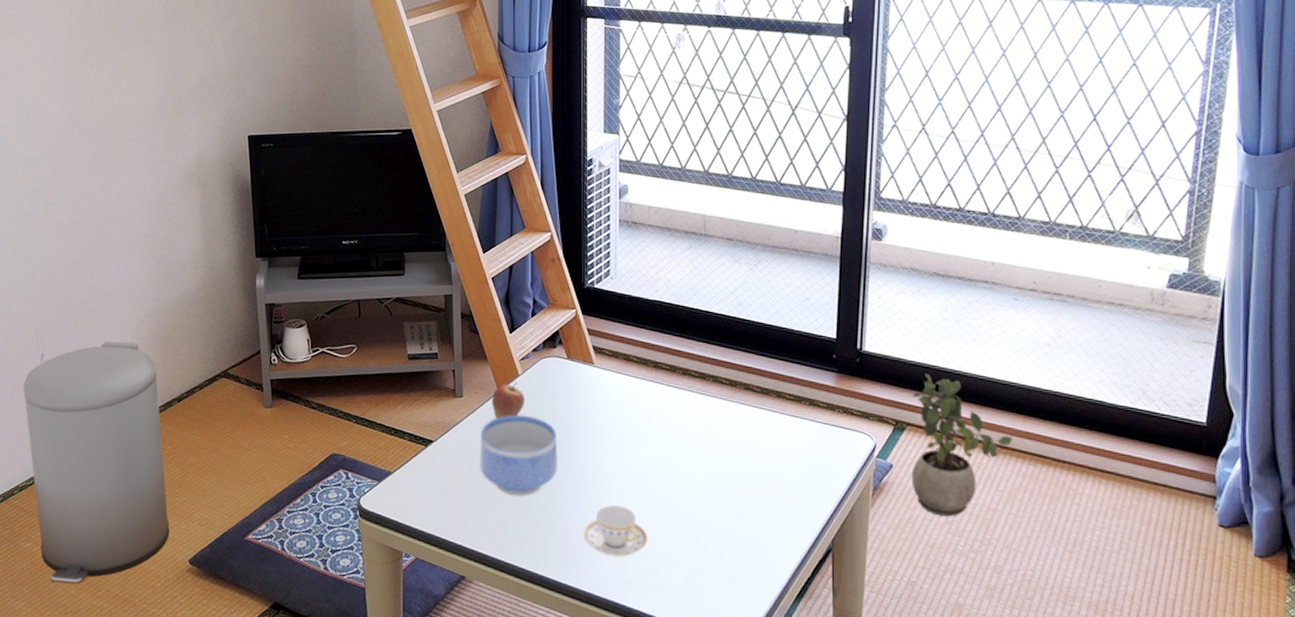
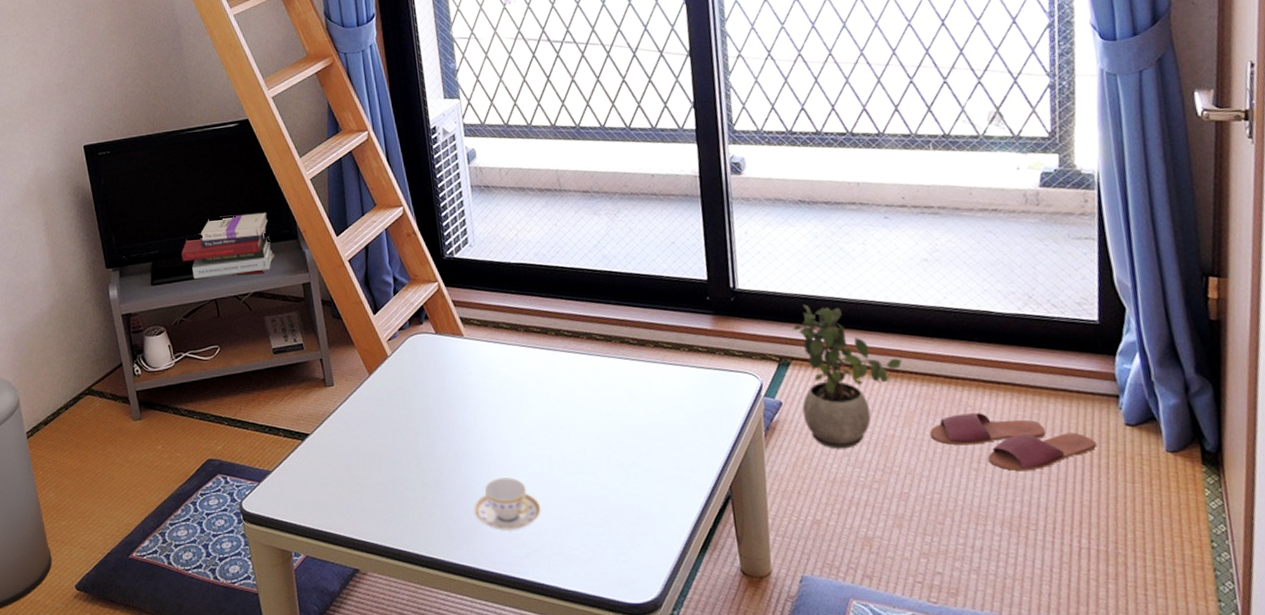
books: none [330,221,421,281] -> present [181,212,275,279]
bowl: present [479,415,559,496] -> none [355,396,440,480]
fruit: present [492,381,526,419] -> none [363,363,399,403]
slippers: none [1030,496,1189,558] -> present [929,413,1098,471]

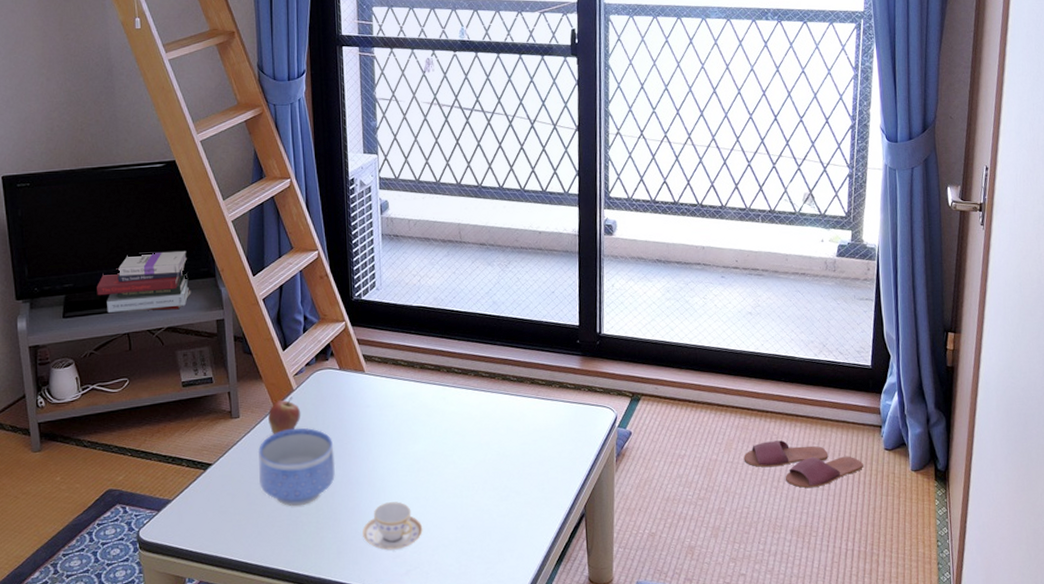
bowl: none [355,396,440,480] -> present [257,428,336,506]
fruit: none [363,363,399,403] -> present [268,396,301,434]
potted plant: present [792,304,903,449] -> none [644,348,727,472]

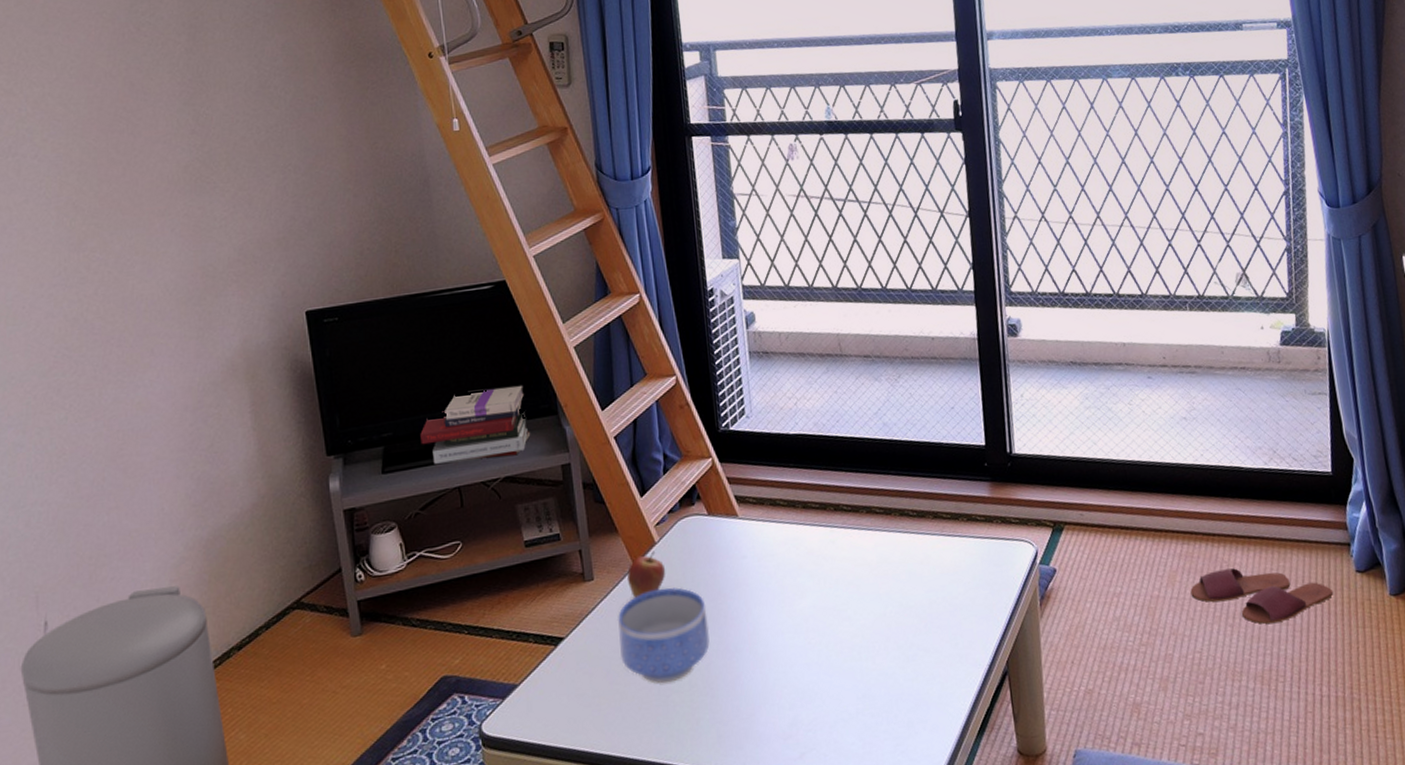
teacup: present [363,502,423,551] -> none [746,670,818,730]

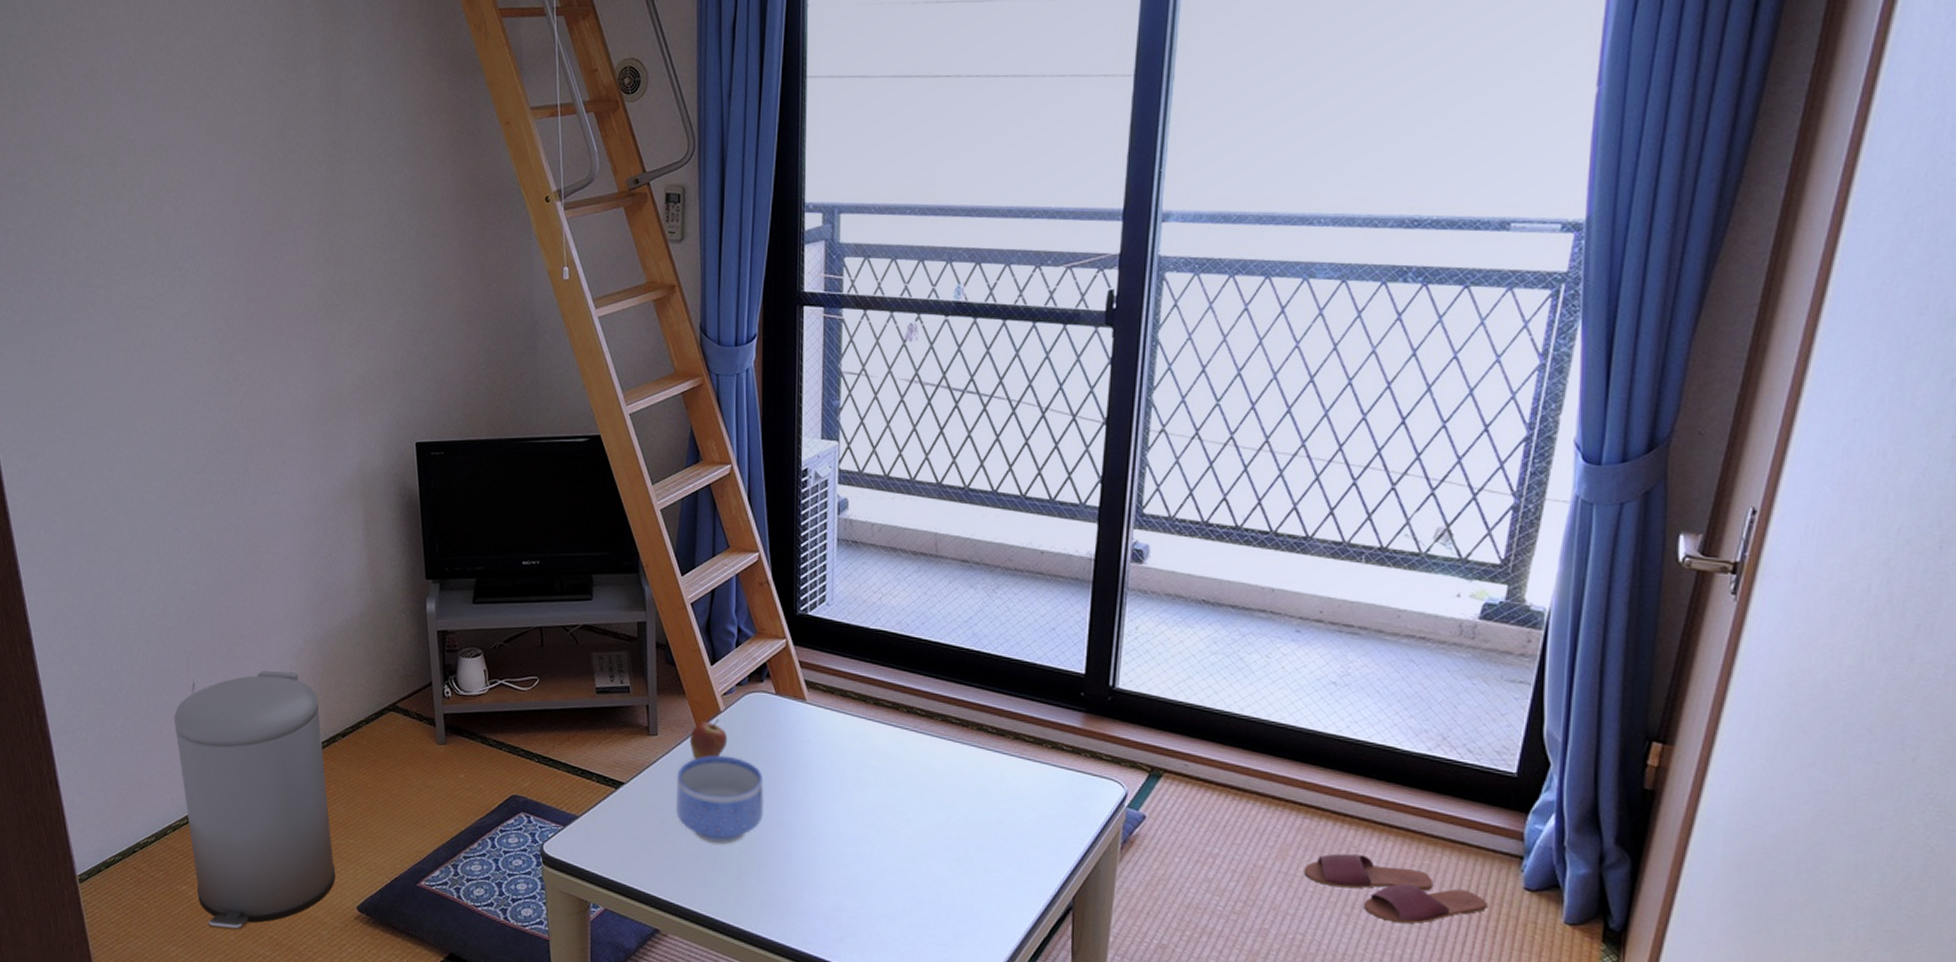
books: present [420,385,531,464] -> none [509,539,611,606]

